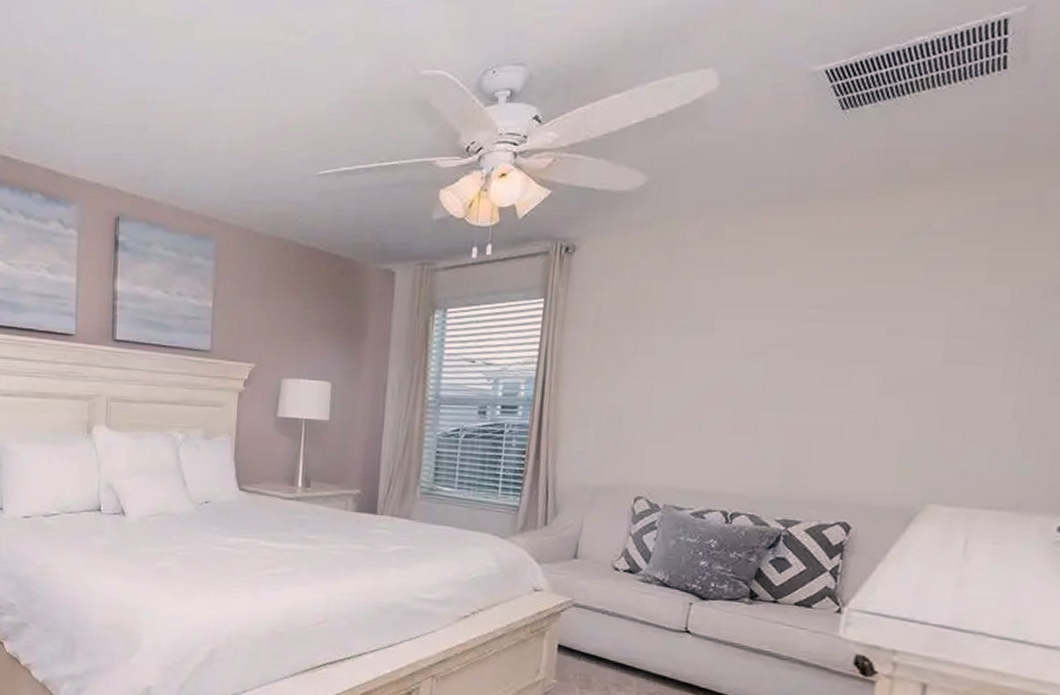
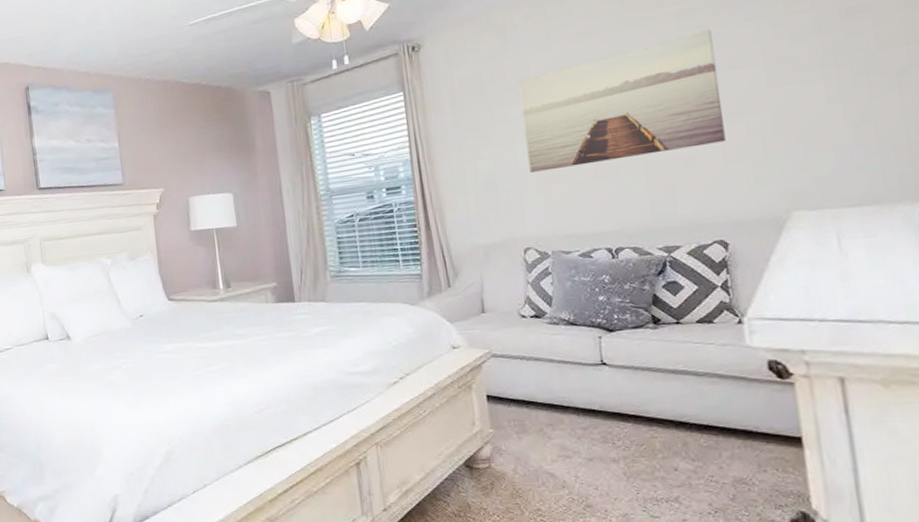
wall art: none [662,285,900,417] -> present [517,29,726,173]

